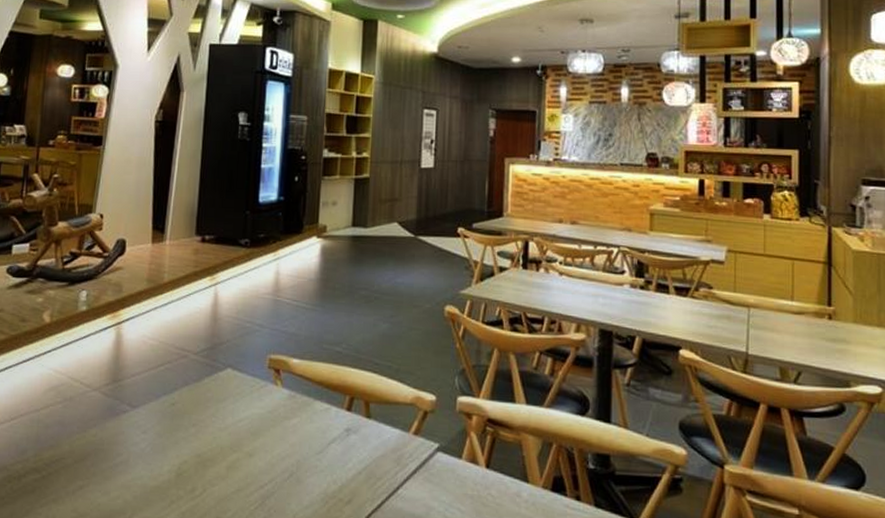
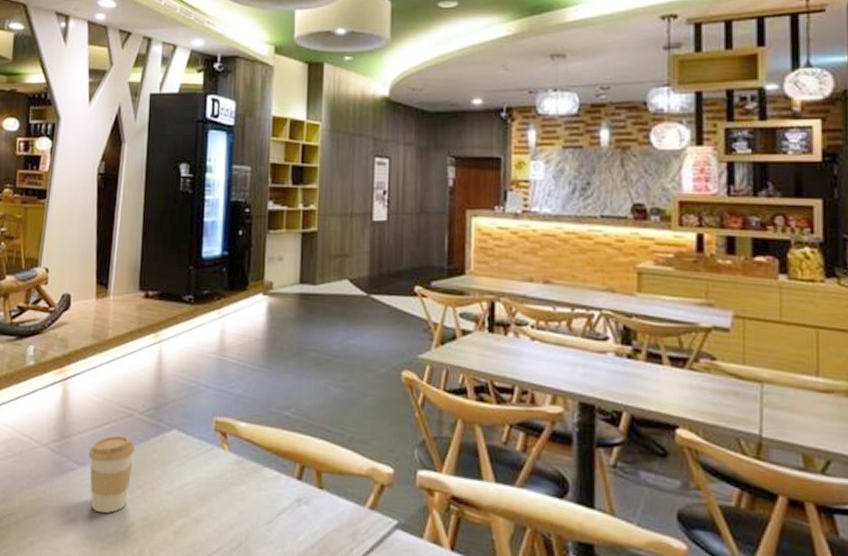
coffee cup: none [141,376,189,453] -> present [88,435,135,514]

